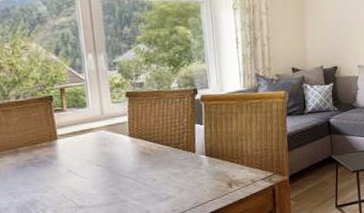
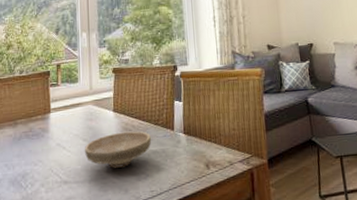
bowl: none [100,155,172,191] -> present [85,131,152,168]

